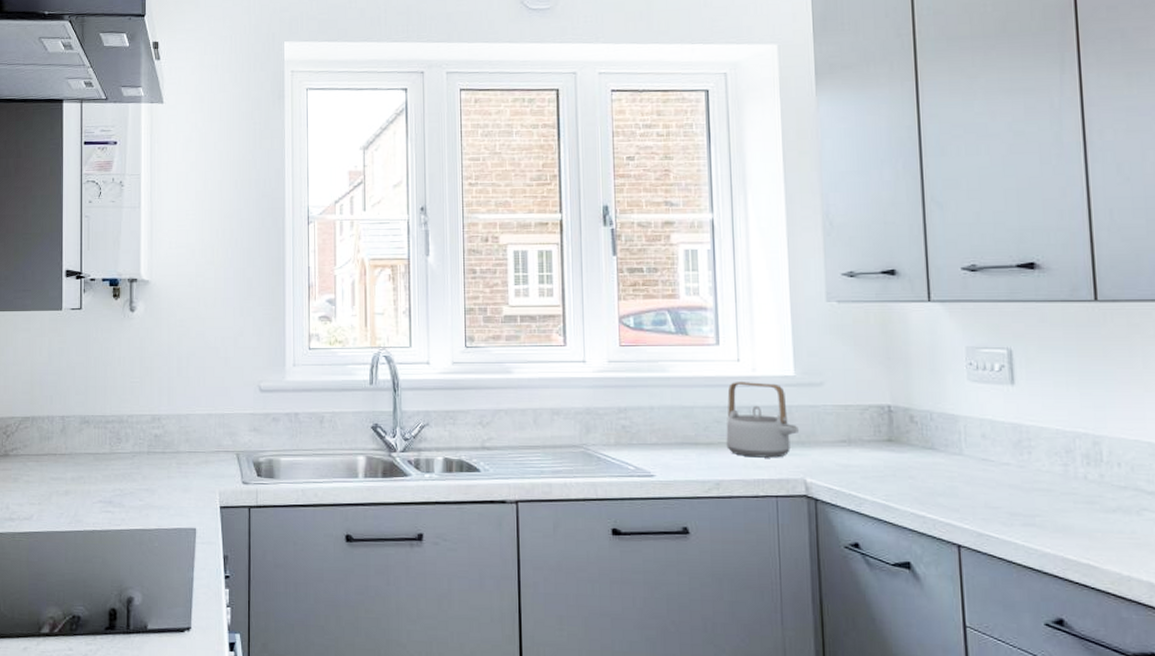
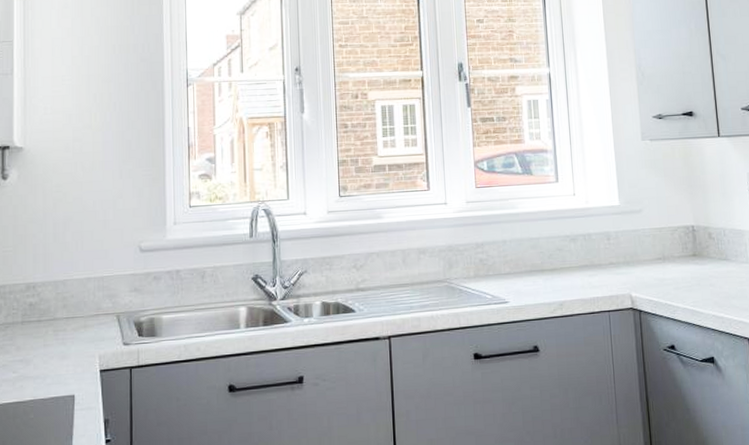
teapot: present [726,382,800,458] -> none [566,213,625,279]

